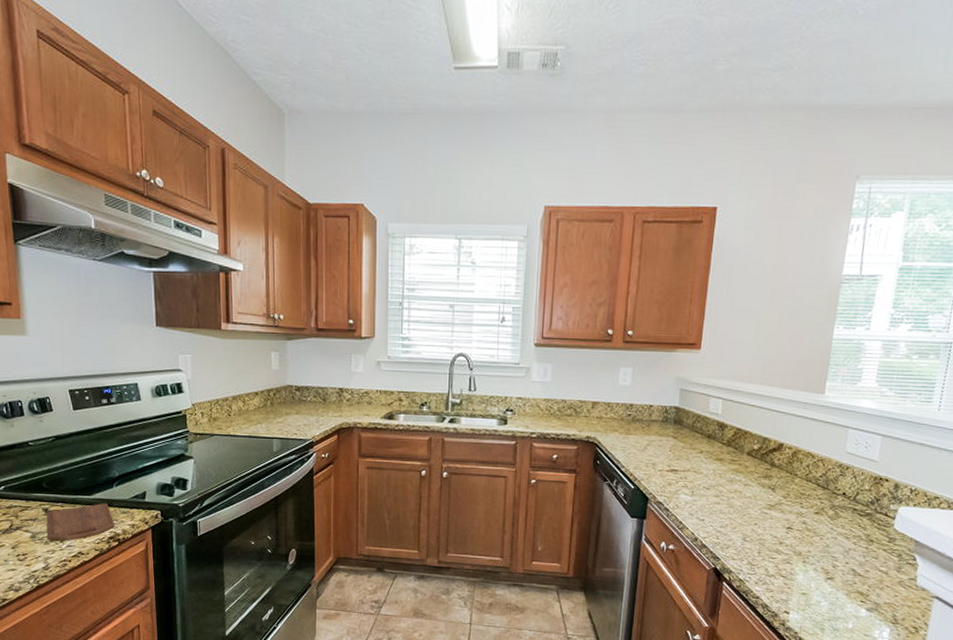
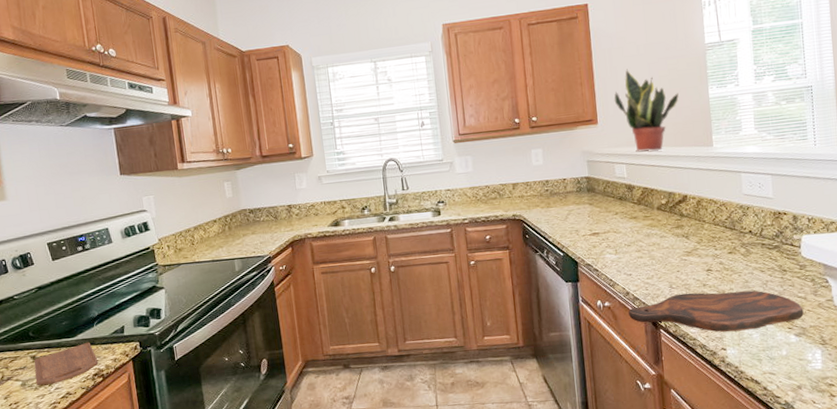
cutting board: none [692,548,882,597] -> present [629,290,804,332]
potted plant: none [724,291,799,390] -> present [614,69,679,152]

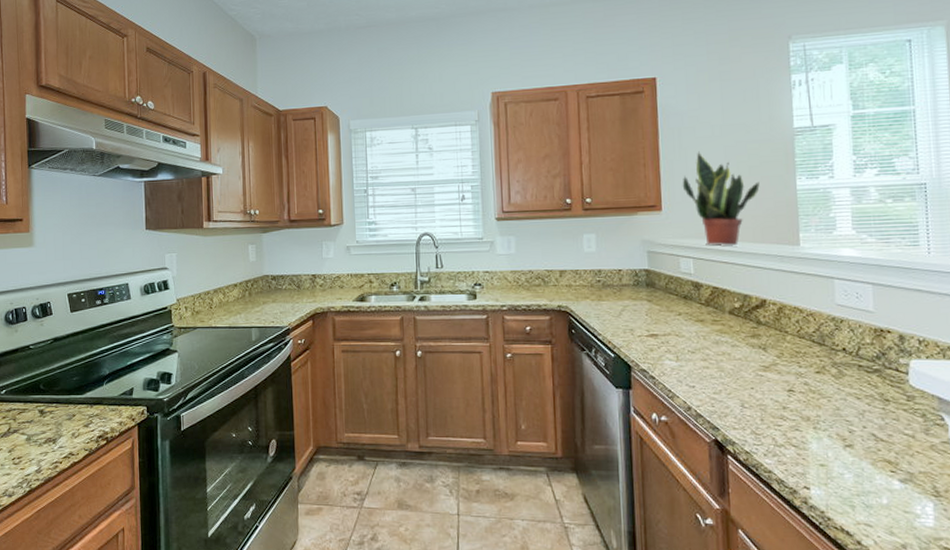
cutting board: present [34,342,99,386] -> none [40,401,104,442]
cutting board: present [629,290,804,332] -> none [690,415,911,468]

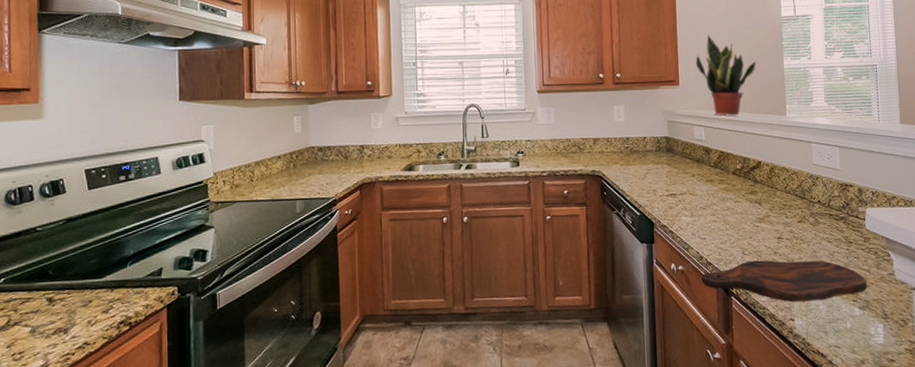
cutting board: none [690,415,911,468] -> present [701,260,867,302]

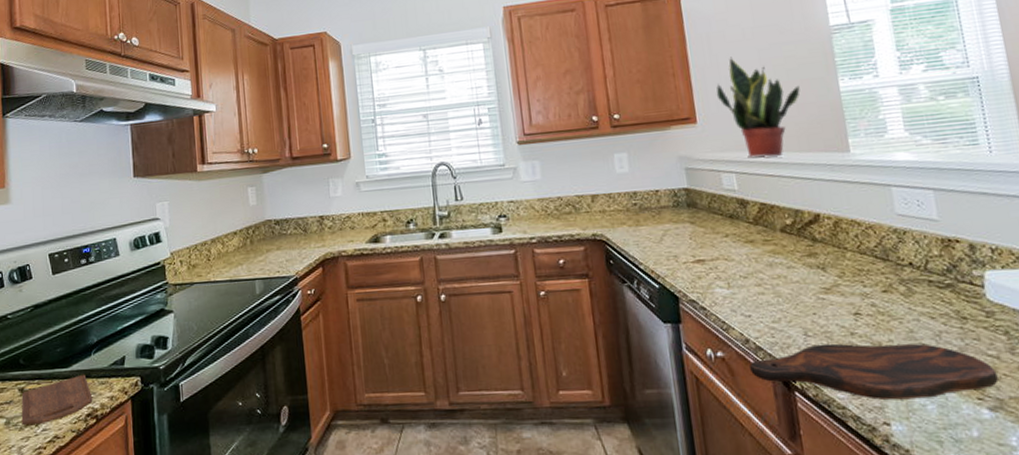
cutting board: none [48,284,127,334] -> present [21,374,93,426]

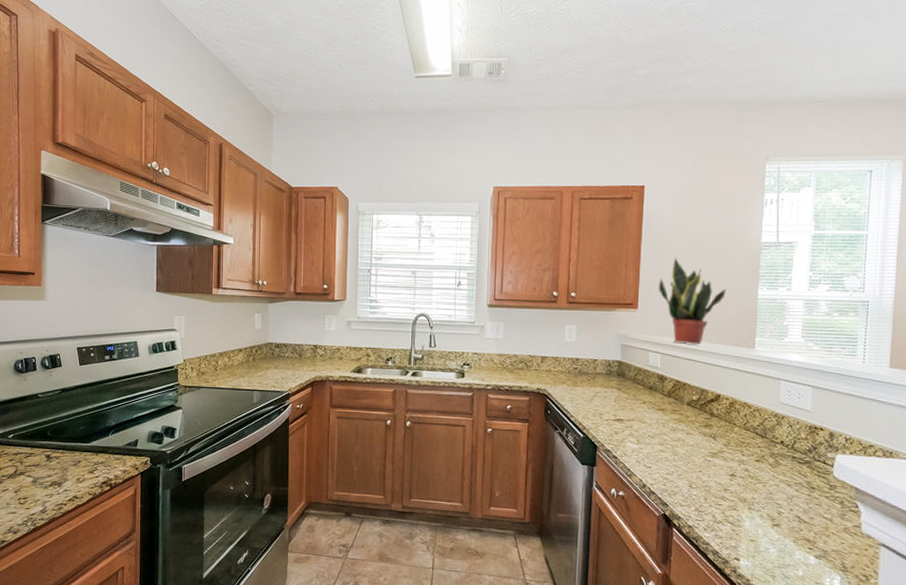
cutting board: present [21,374,93,426] -> none [46,449,108,486]
cutting board: present [750,343,999,400] -> none [642,495,827,544]

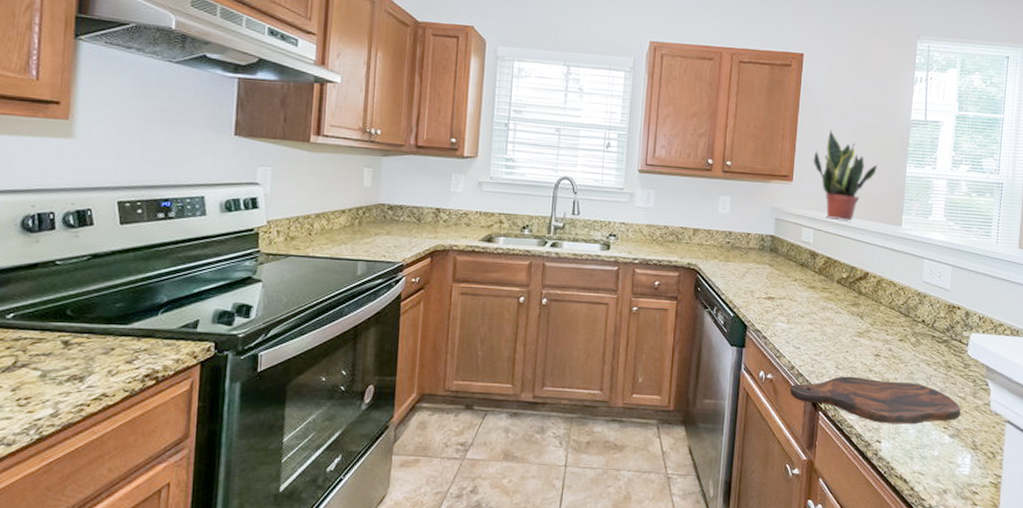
cutting board: none [642,495,827,544] -> present [790,376,961,425]

